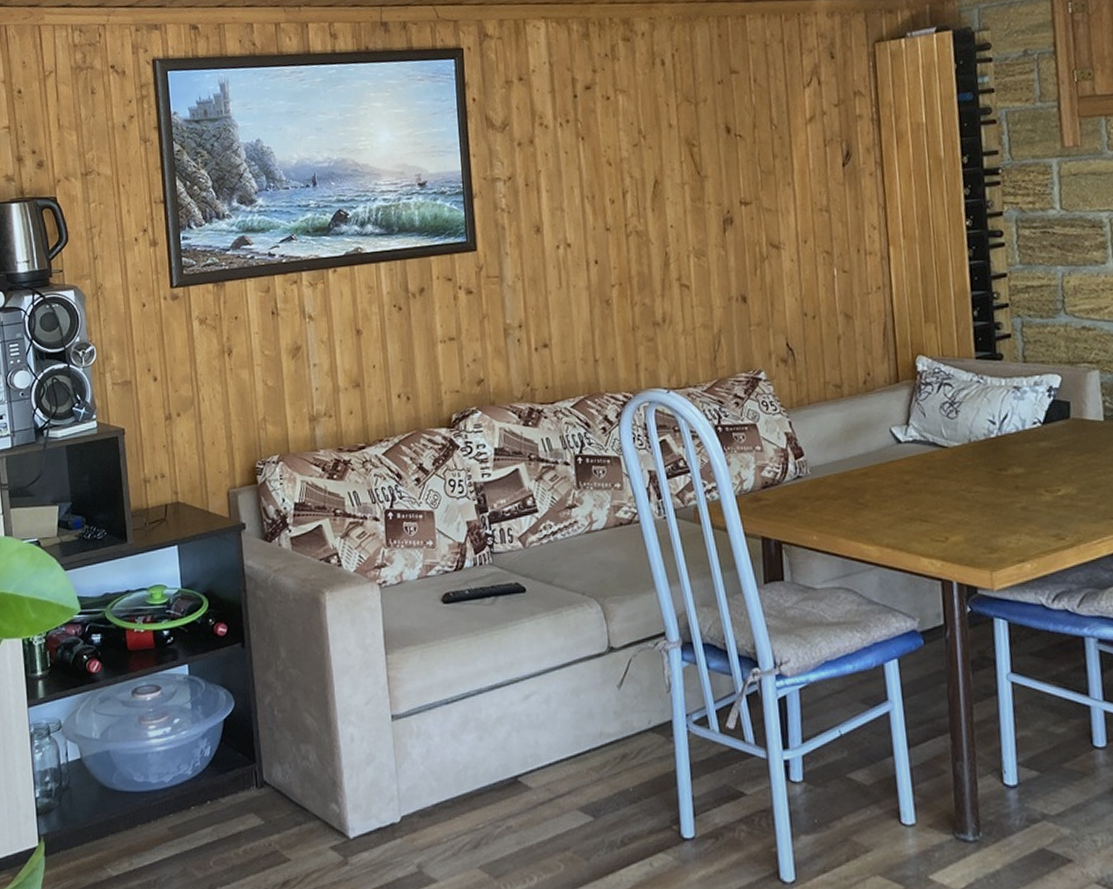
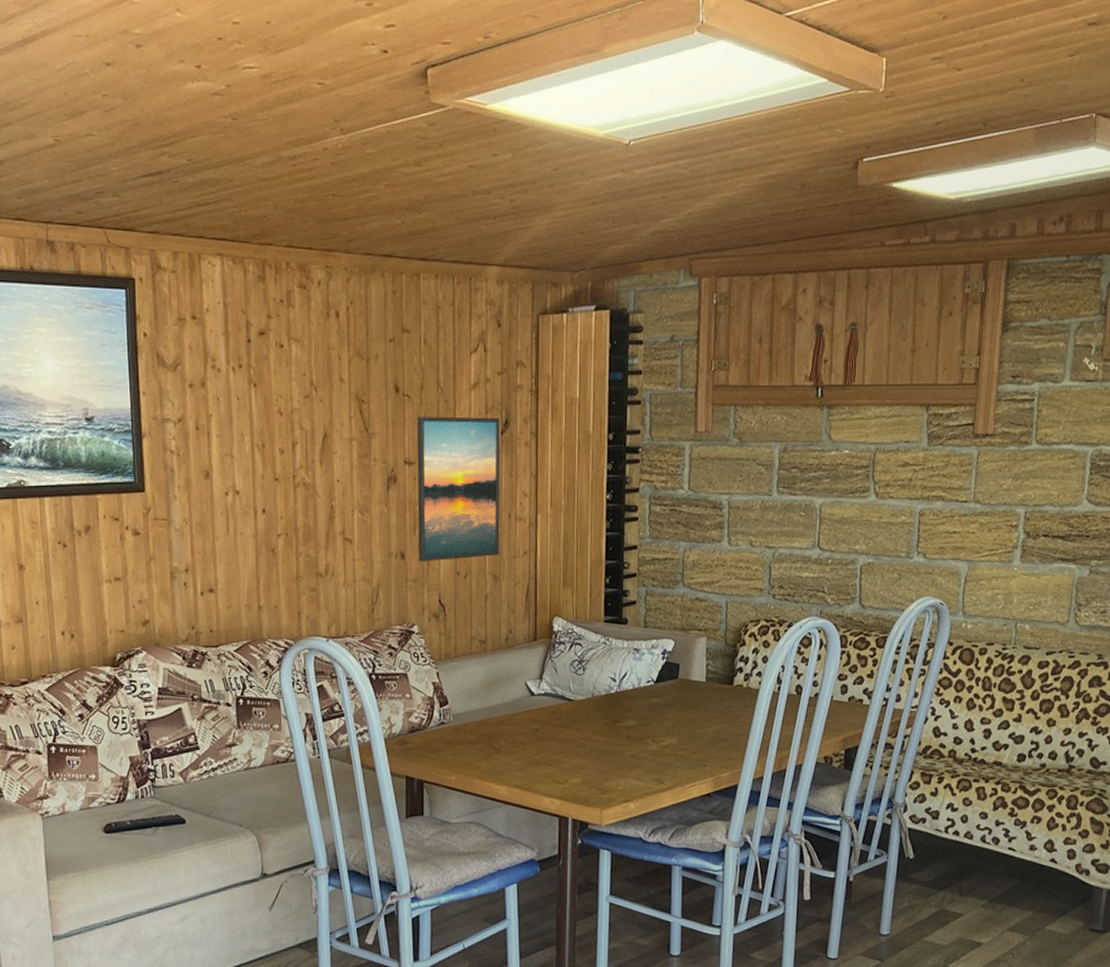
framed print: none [751,150,850,304] -> present [417,416,501,562]

